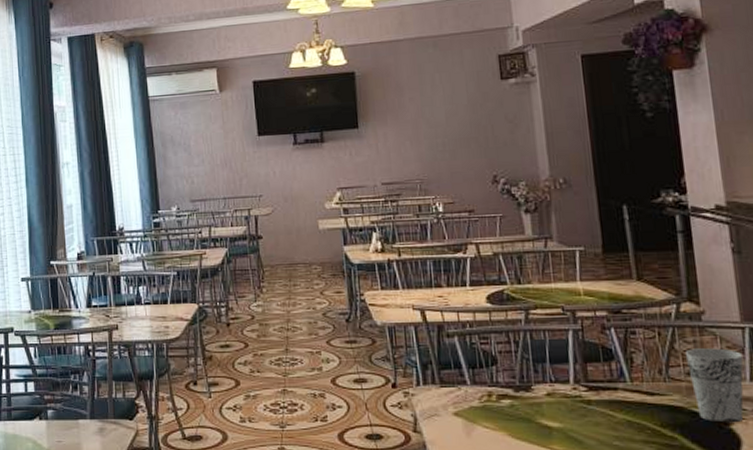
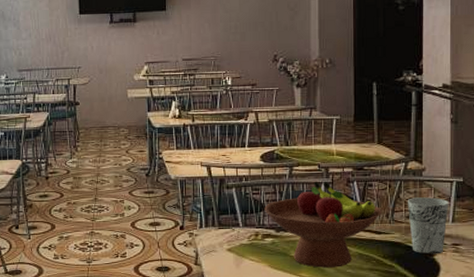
fruit bowl: none [497,327,652,438] -> present [264,181,381,268]

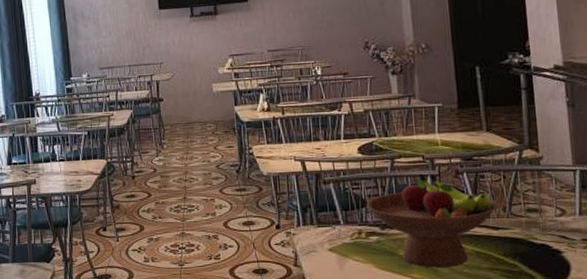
cup: present [407,197,449,254] -> none [525,188,574,252]

